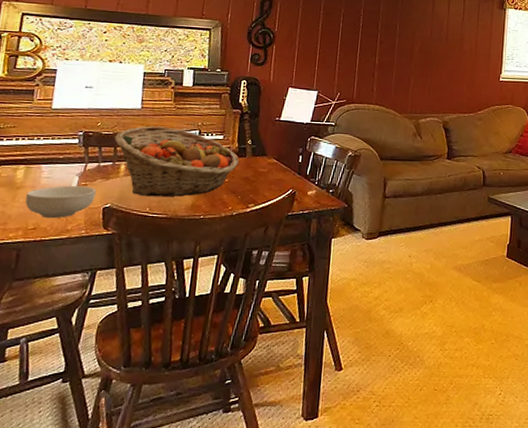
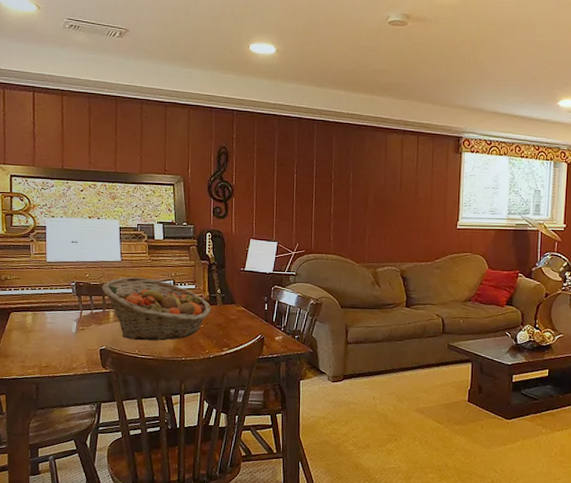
cereal bowl: present [25,186,96,219] -> none [37,330,92,358]

